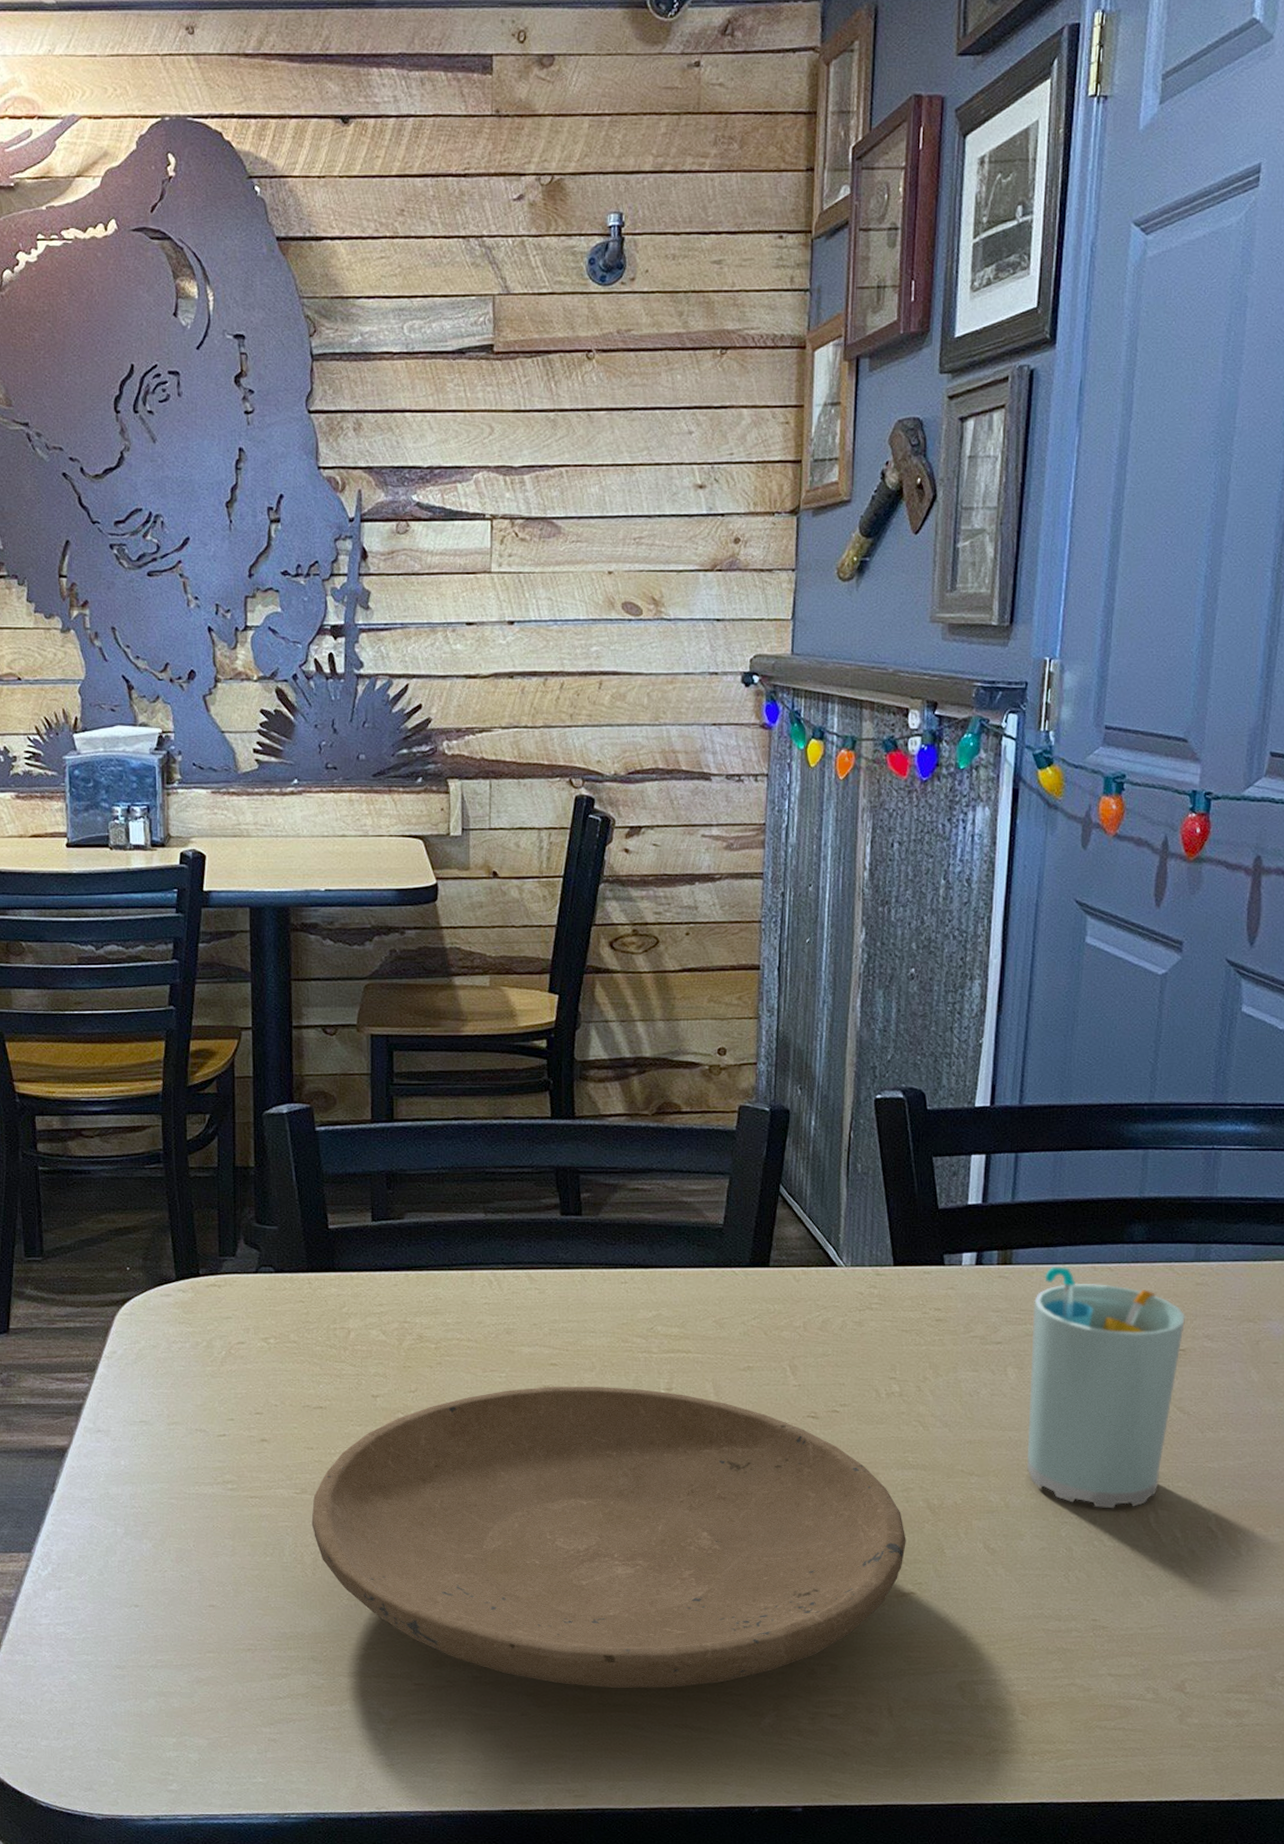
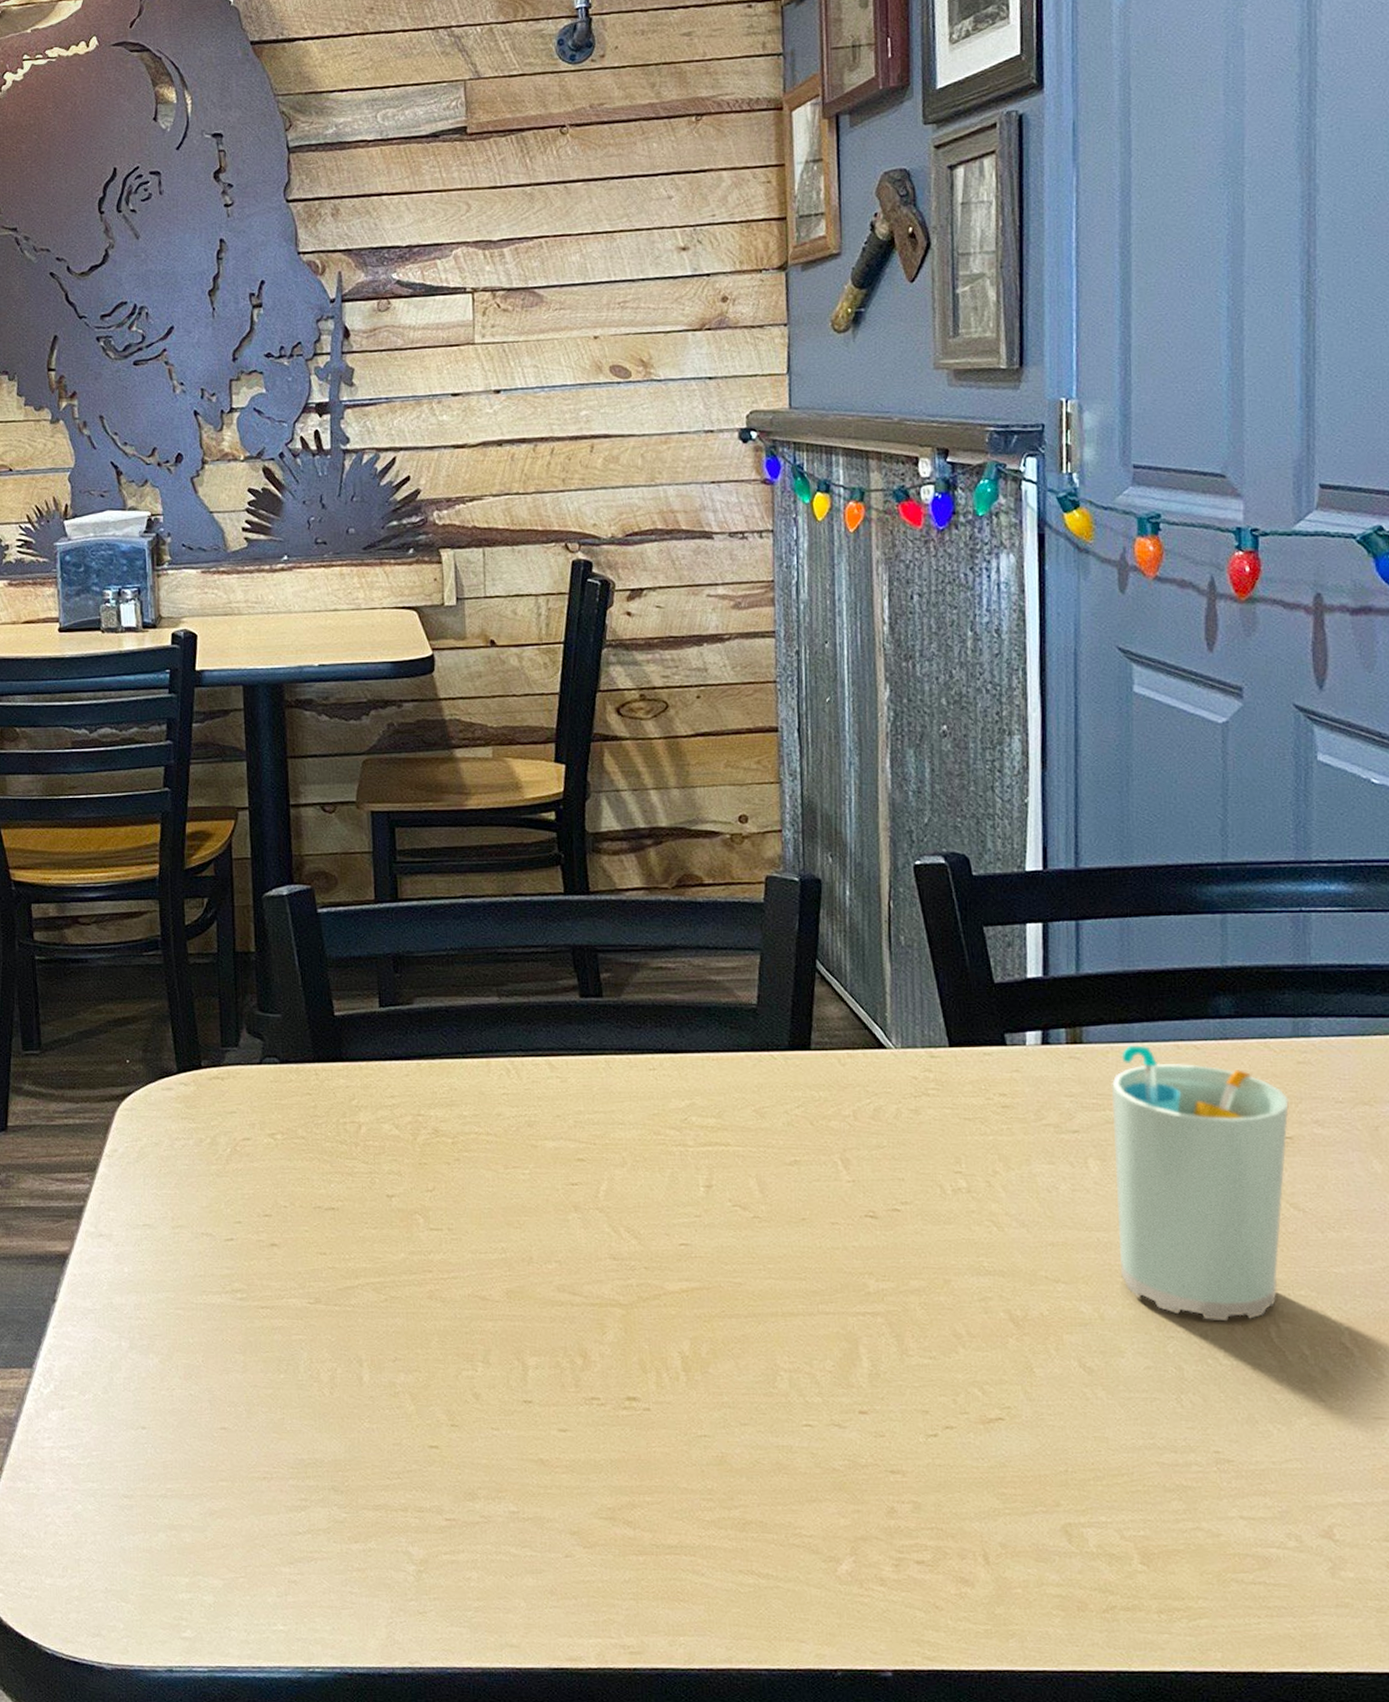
plate: present [311,1387,906,1689] -> none [327,1184,989,1528]

